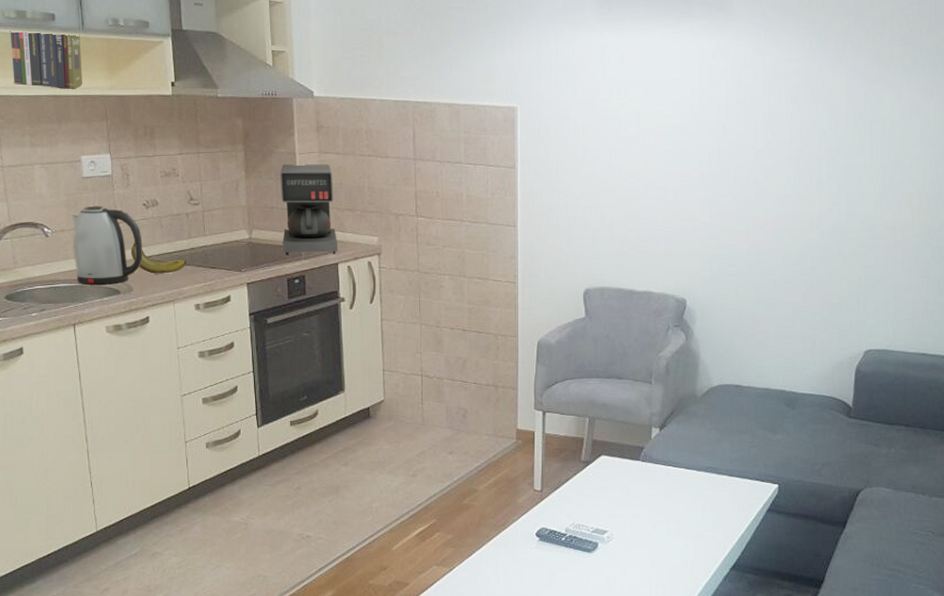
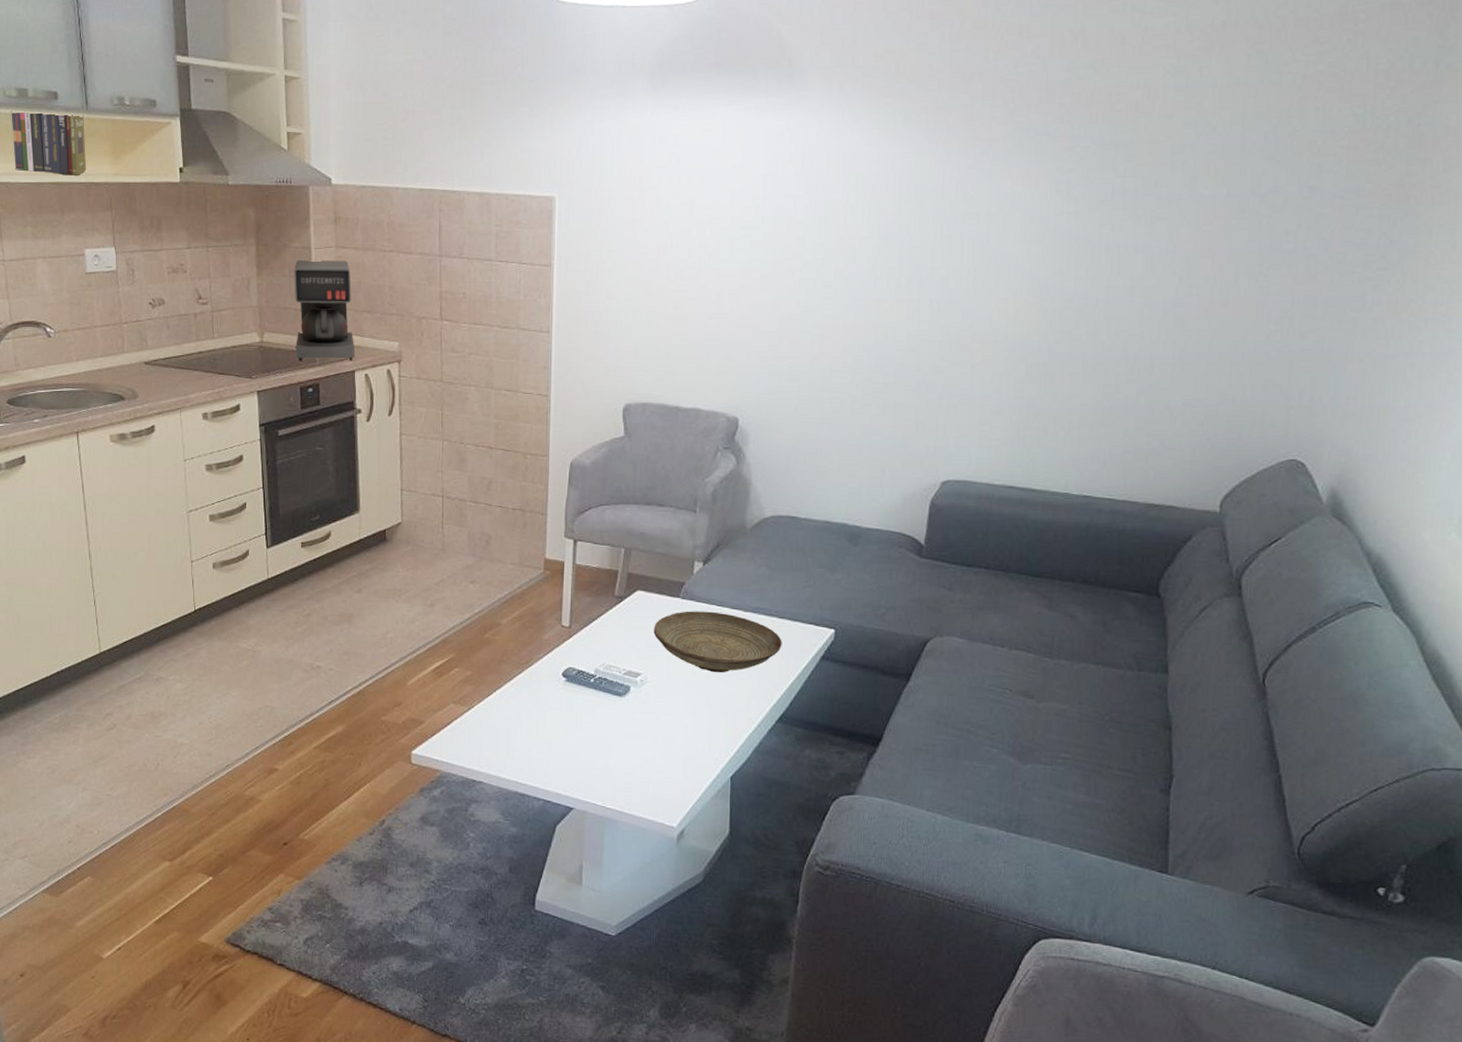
kettle: present [71,205,143,285] -> none [74,304,149,390]
fruit: present [130,242,186,274] -> none [135,344,194,379]
decorative bowl: none [617,472,733,527] -> present [653,611,782,672]

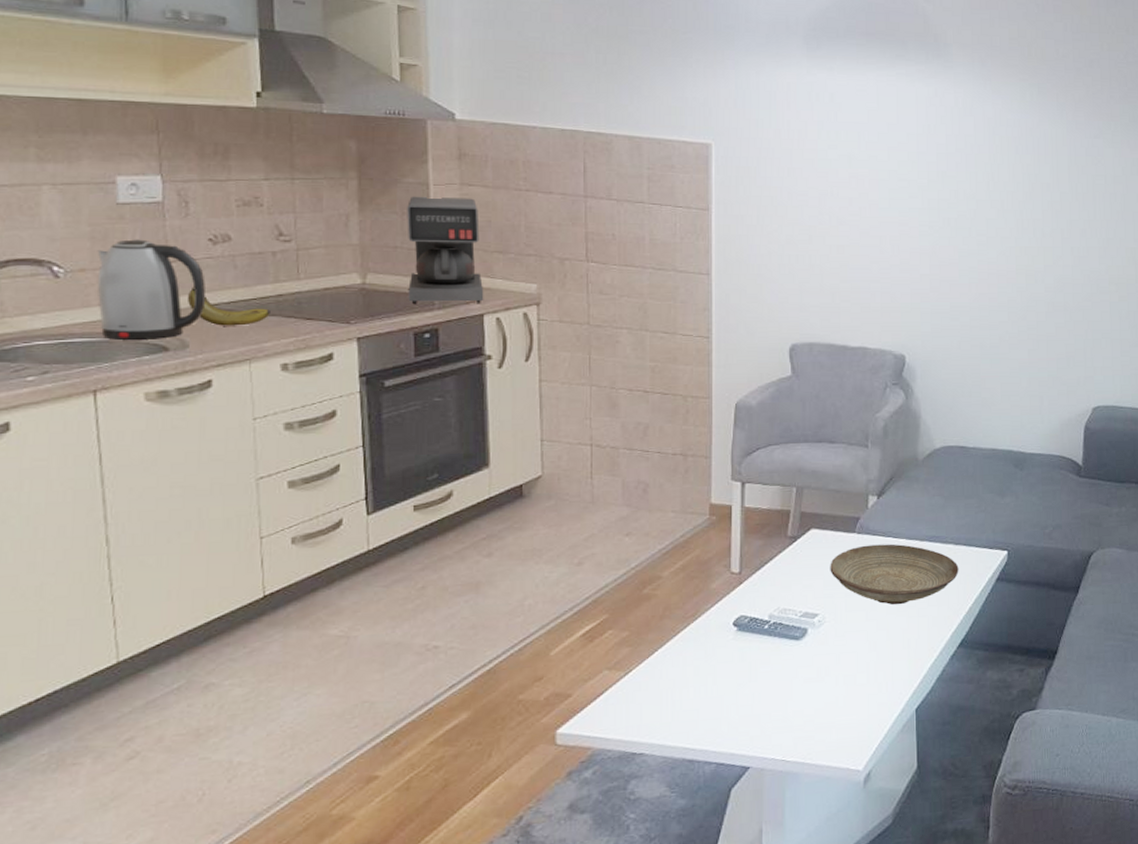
books: present [11,111,86,175] -> none [11,14,123,92]
kettle: none [74,304,149,390] -> present [97,239,206,340]
fruit: none [135,344,194,379] -> present [187,286,271,326]

